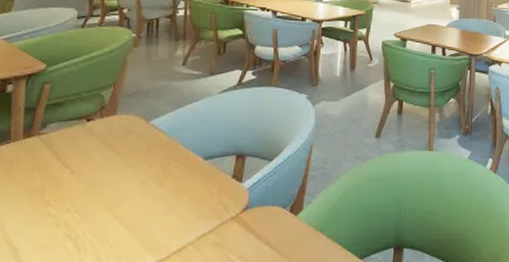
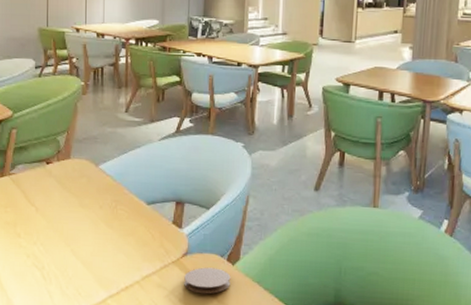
coaster: none [244,220,294,249] -> present [184,267,231,294]

